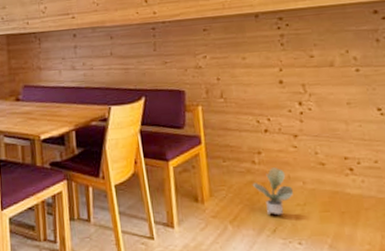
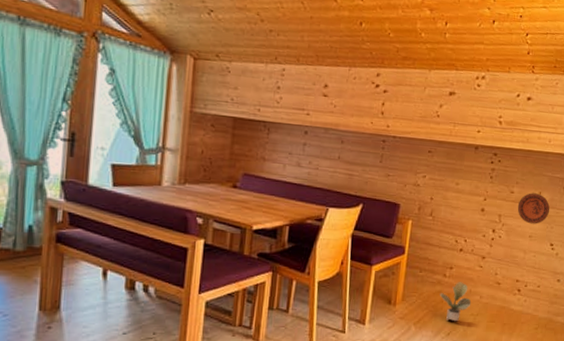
decorative plate: none [322,52,365,89] -> present [517,193,550,224]

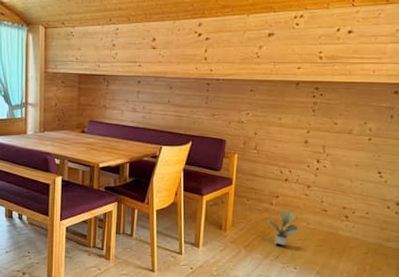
decorative plate: present [517,193,550,224] -> none [341,123,376,153]

